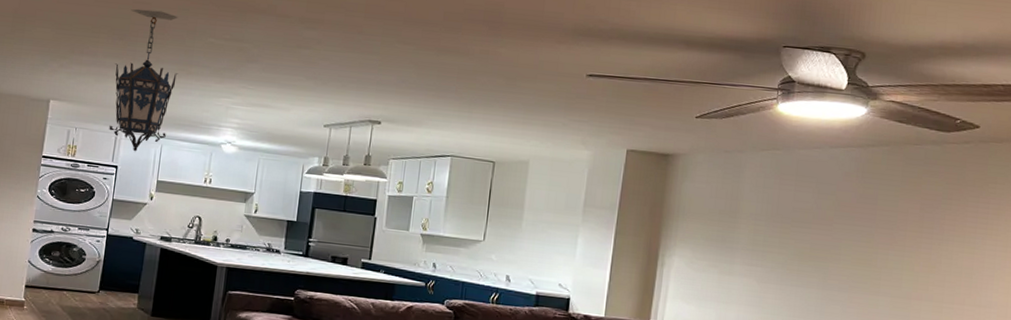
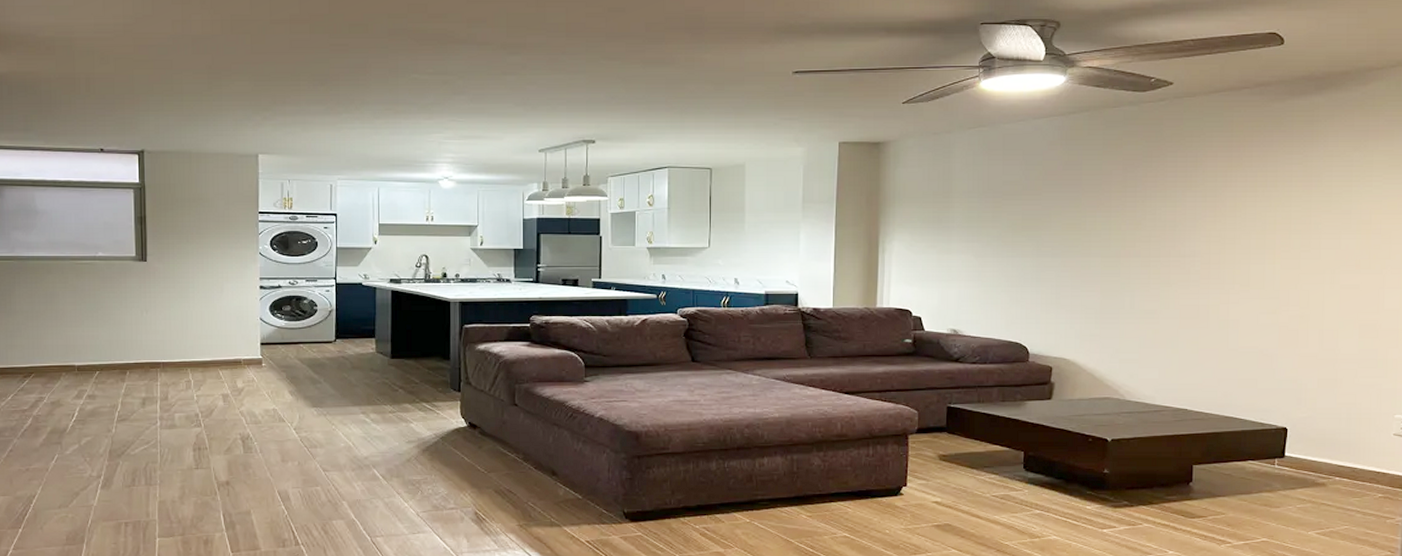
hanging lantern: present [109,8,178,152] -> none [319,51,385,198]

